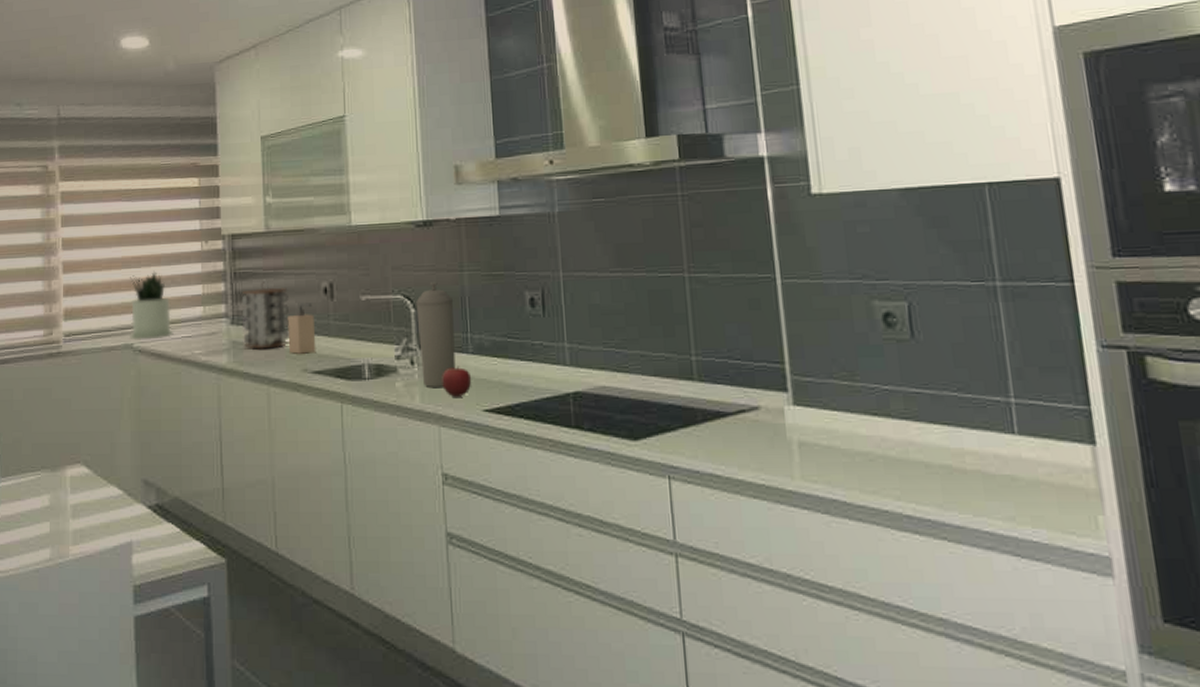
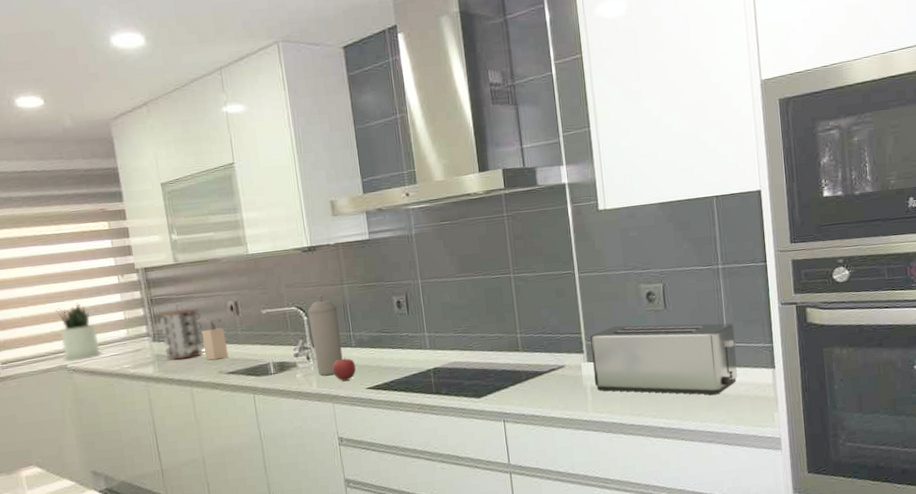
toaster: none [798,357,1034,474] -> present [590,323,738,395]

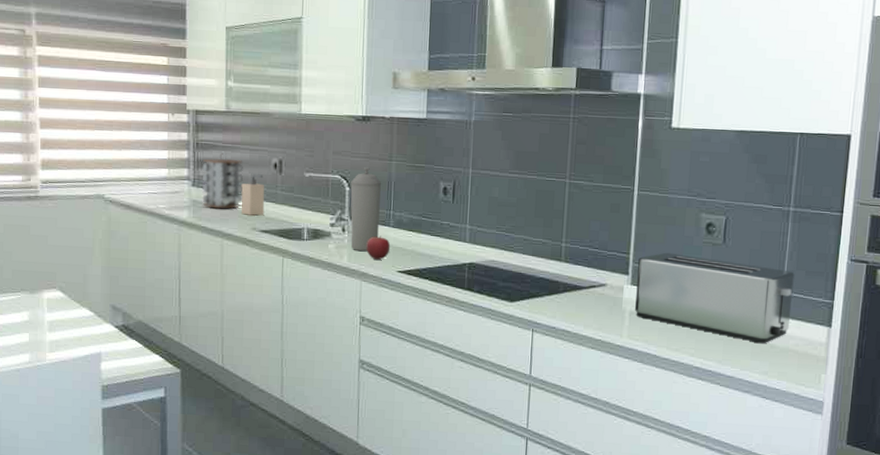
planter: present [56,303,104,362] -> none [100,134,142,193]

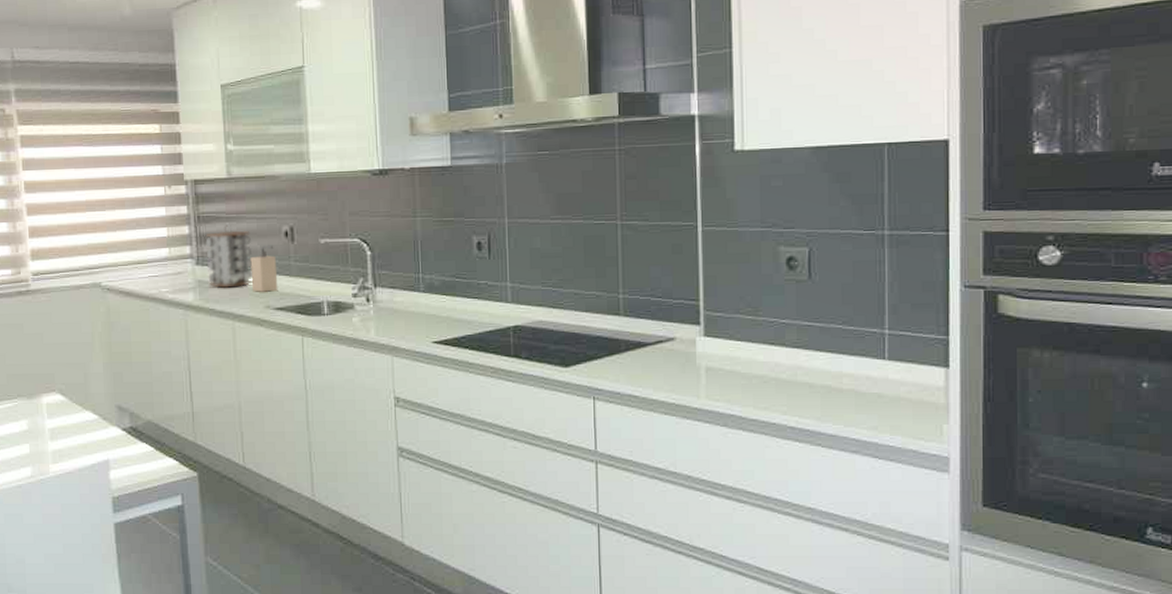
canister: present [350,167,381,252] -> none [372,227,408,323]
fruit: present [366,235,391,260] -> none [395,303,423,331]
toaster: present [635,252,794,343] -> none [710,295,899,393]

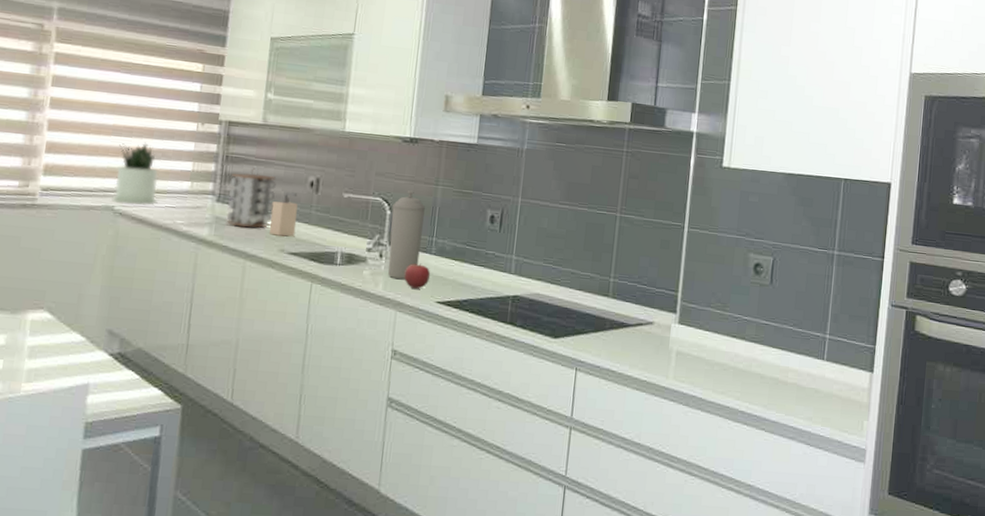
planter: none [95,213,142,279] -> present [110,142,159,206]
canister: none [372,227,408,323] -> present [388,190,425,280]
fruit: none [395,303,423,331] -> present [404,263,431,289]

